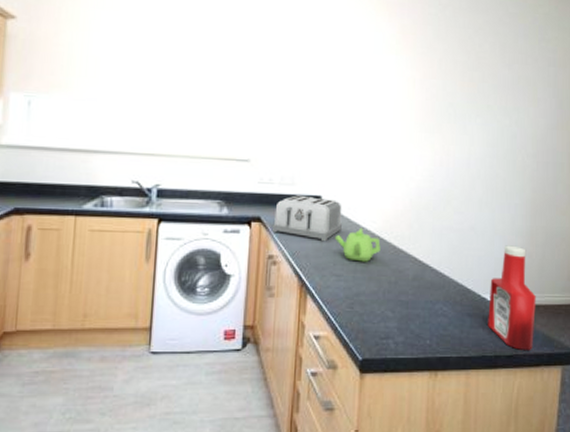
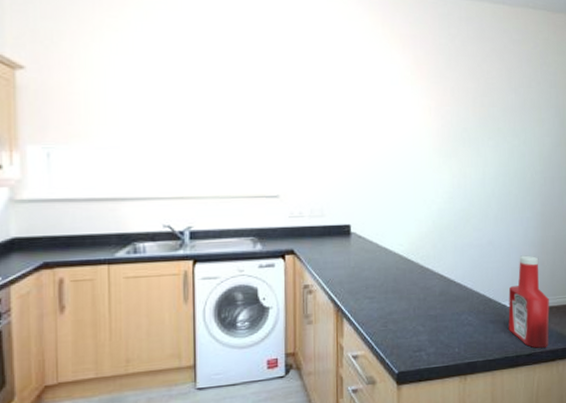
toaster: present [272,195,342,242] -> none [306,225,371,268]
teapot: present [334,227,381,262] -> none [365,251,409,283]

